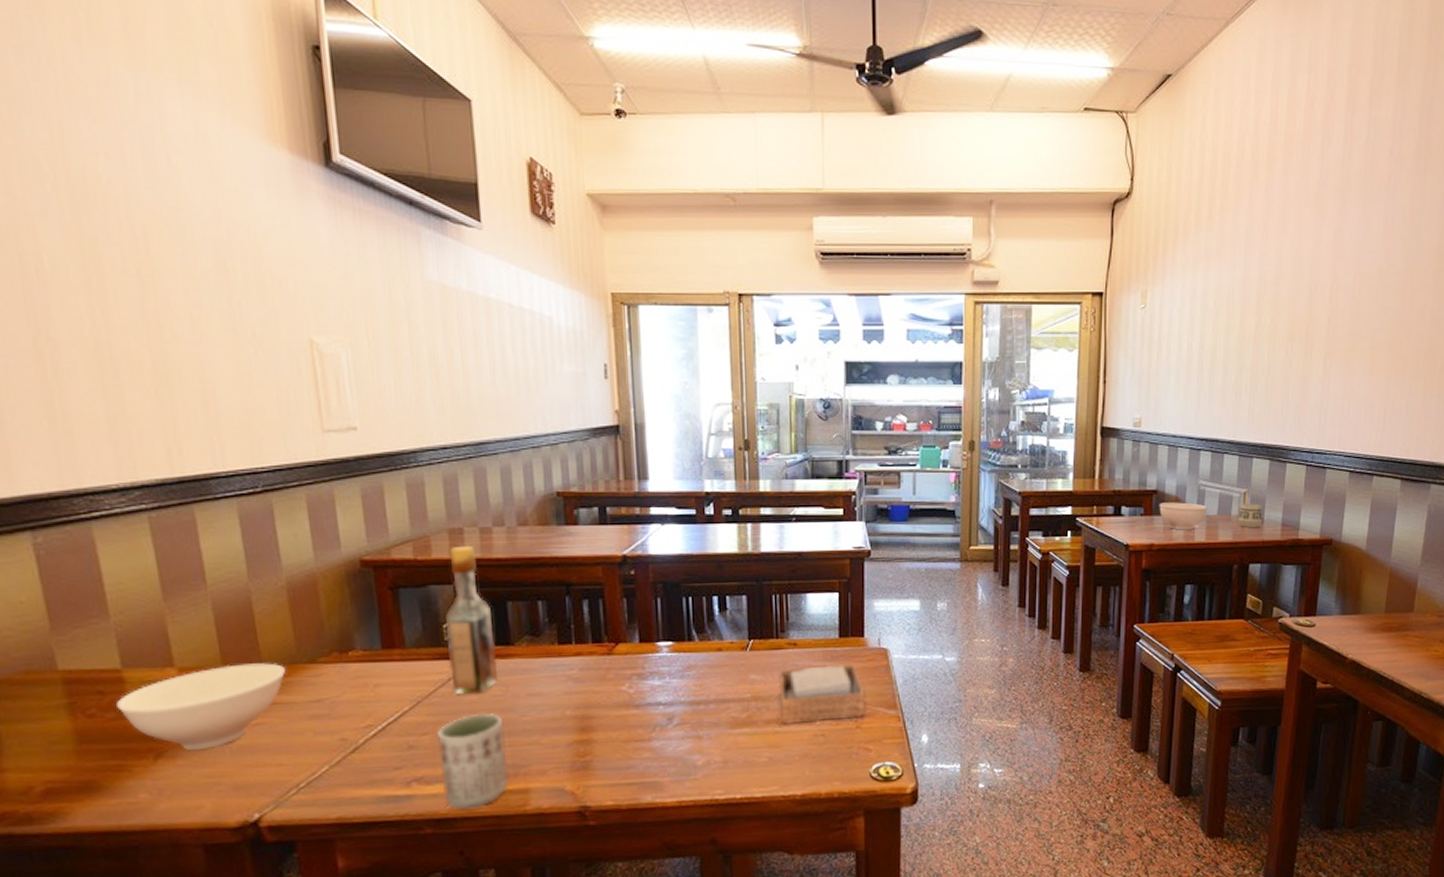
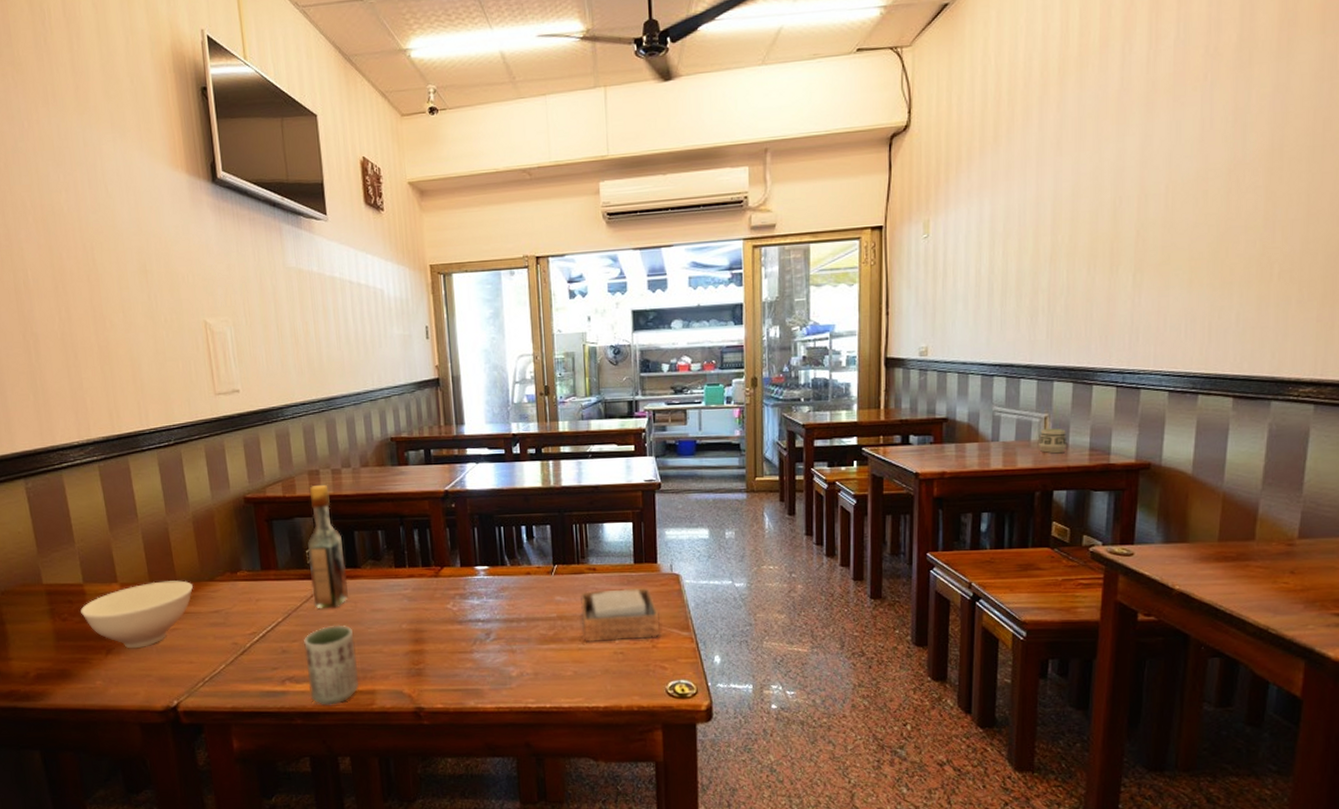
soup bowl: present [1159,502,1208,530] -> none [950,429,1004,458]

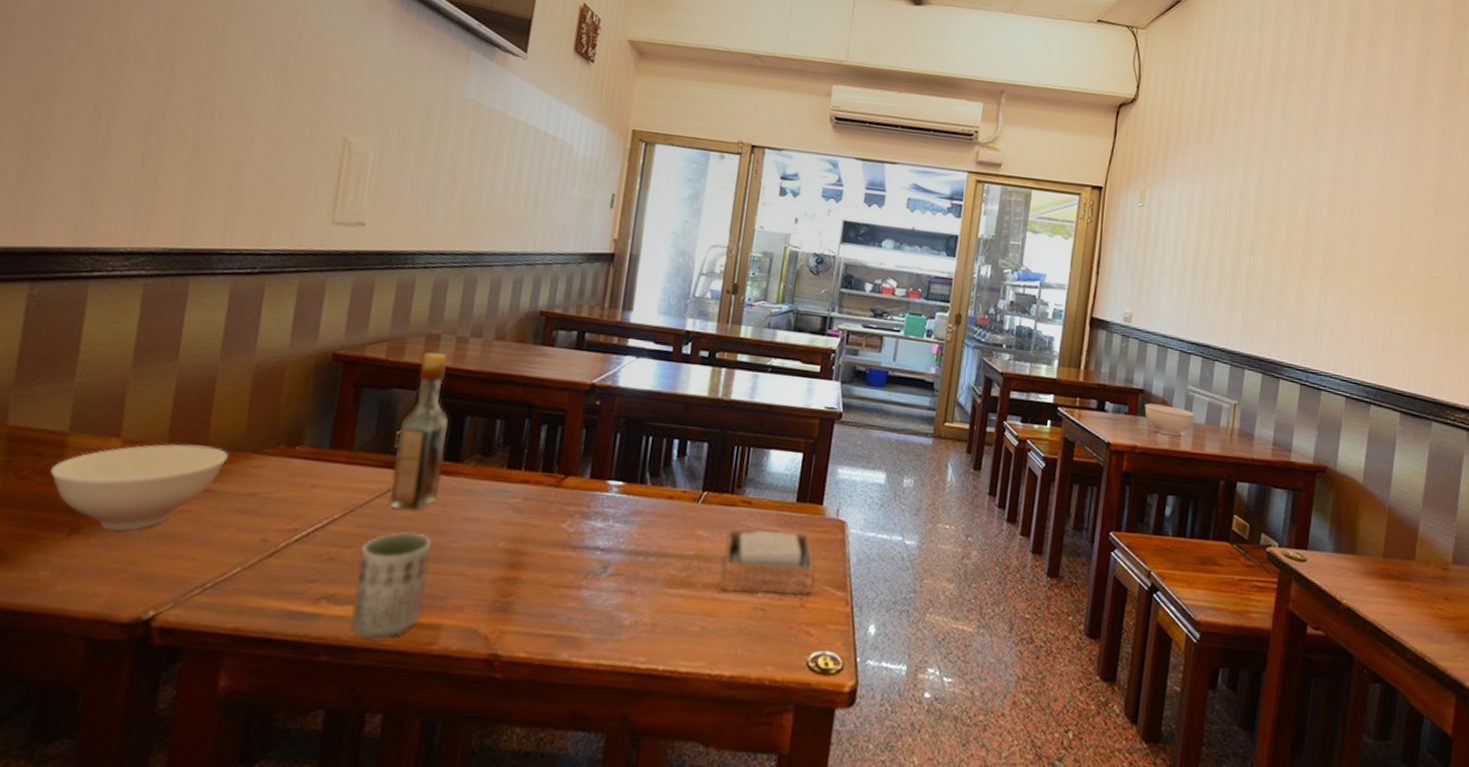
soup bowl: none [950,429,1004,458] -> present [1144,403,1196,437]
cup: present [1039,428,1066,454] -> none [1227,415,1253,444]

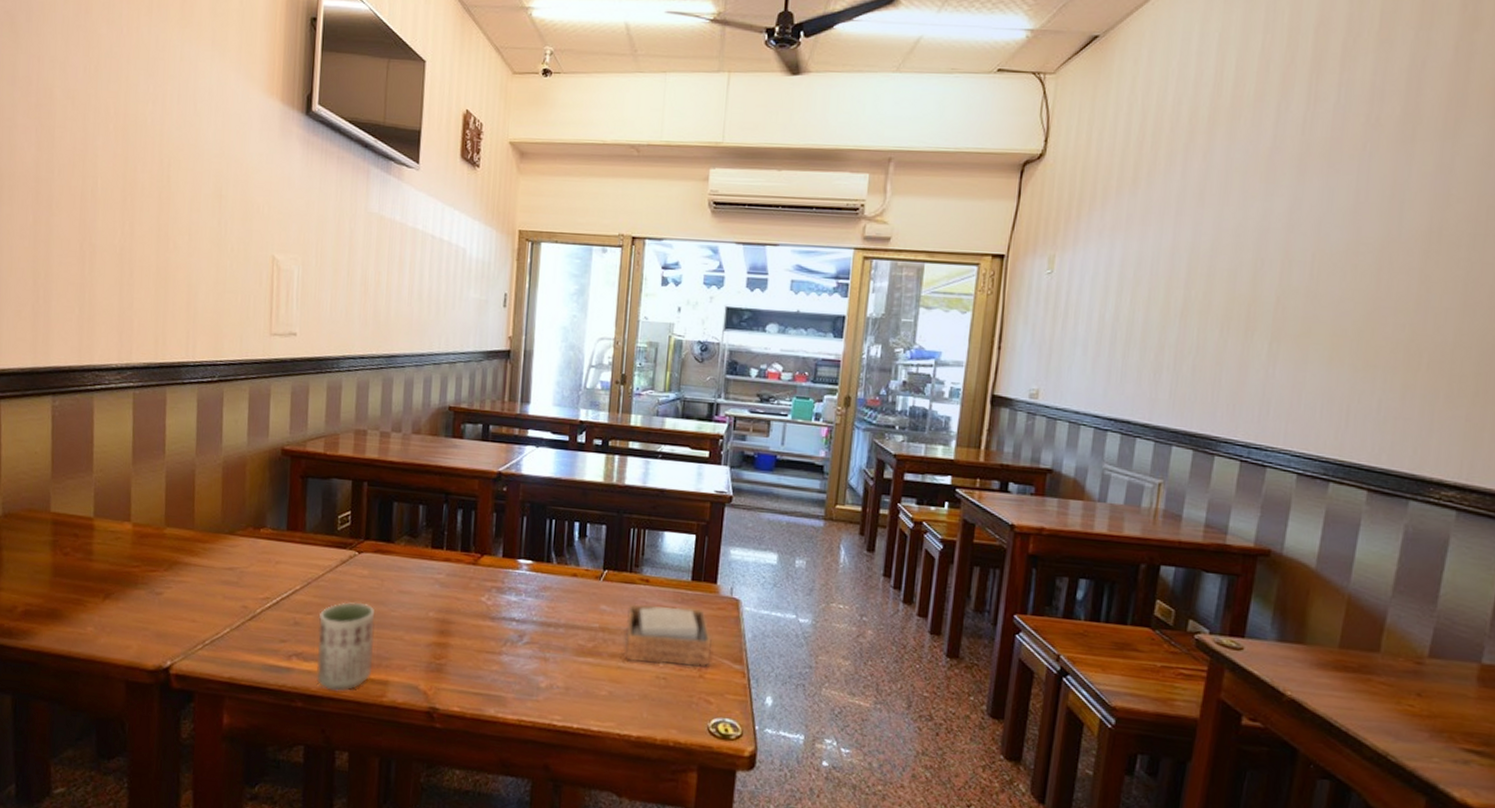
bowl: present [50,443,229,531] -> none [85,526,211,597]
bottle: present [388,352,449,510] -> none [337,446,380,583]
soup bowl: present [1144,403,1196,437] -> none [1053,483,1113,518]

